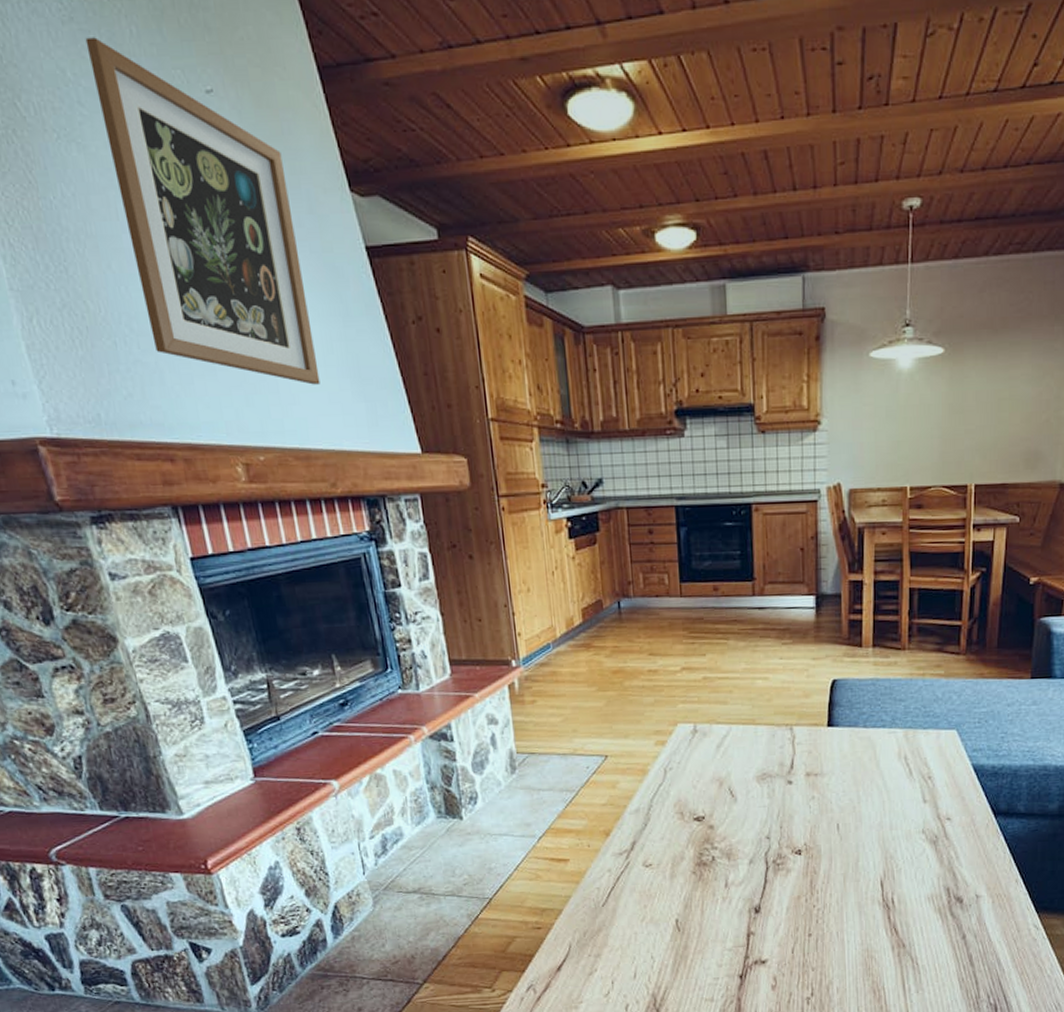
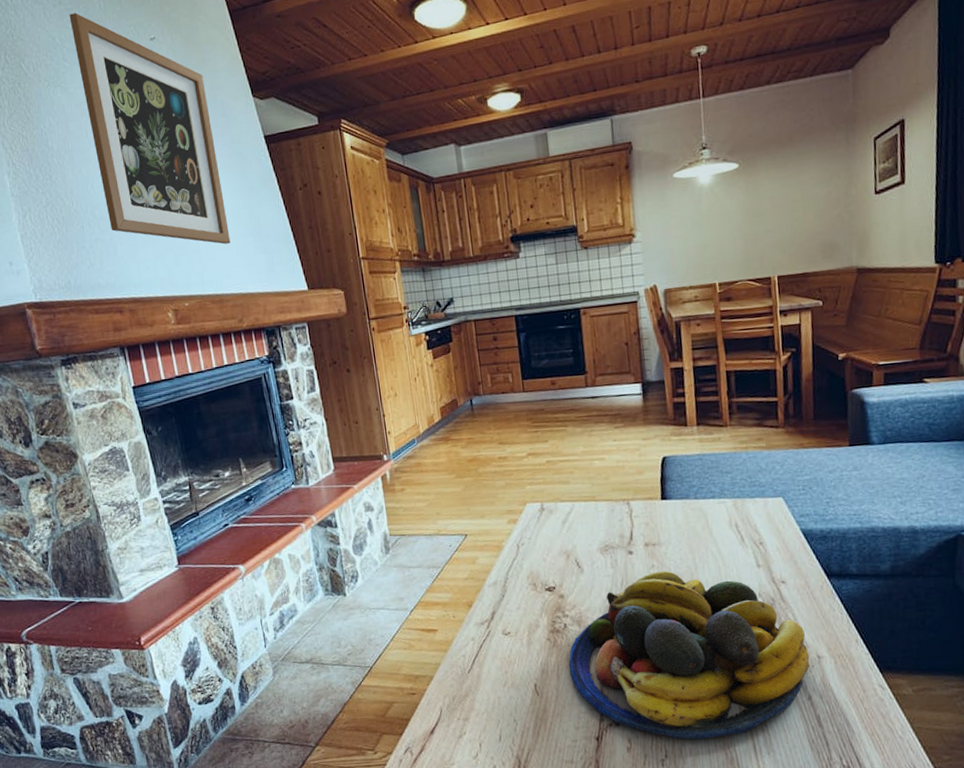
fruit bowl: none [715,803,968,978] -> present [568,571,810,740]

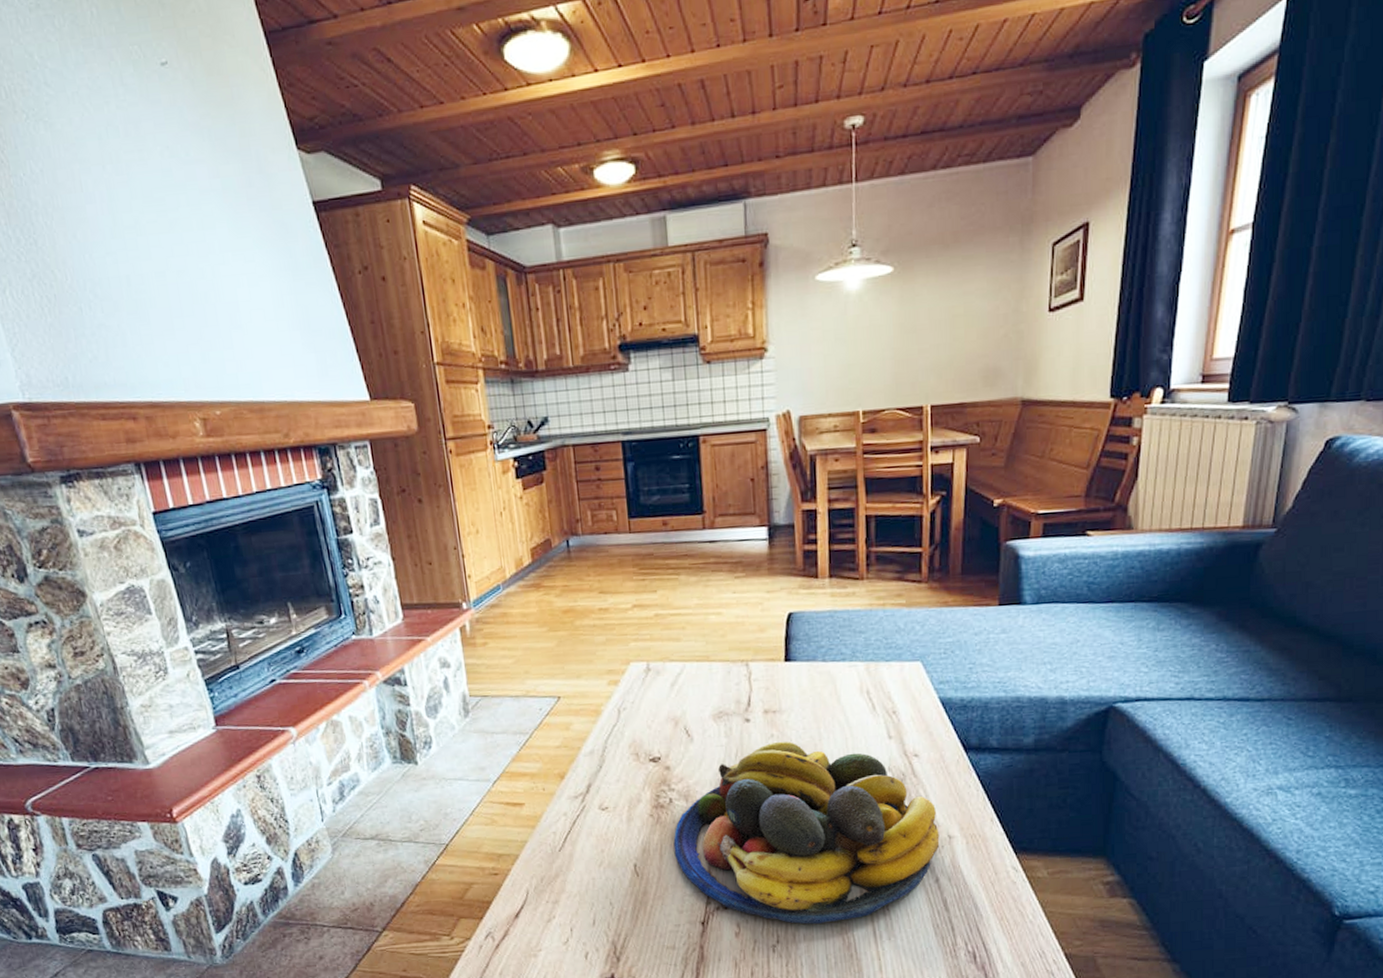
wall art: present [69,13,231,245] -> none [50,21,272,339]

